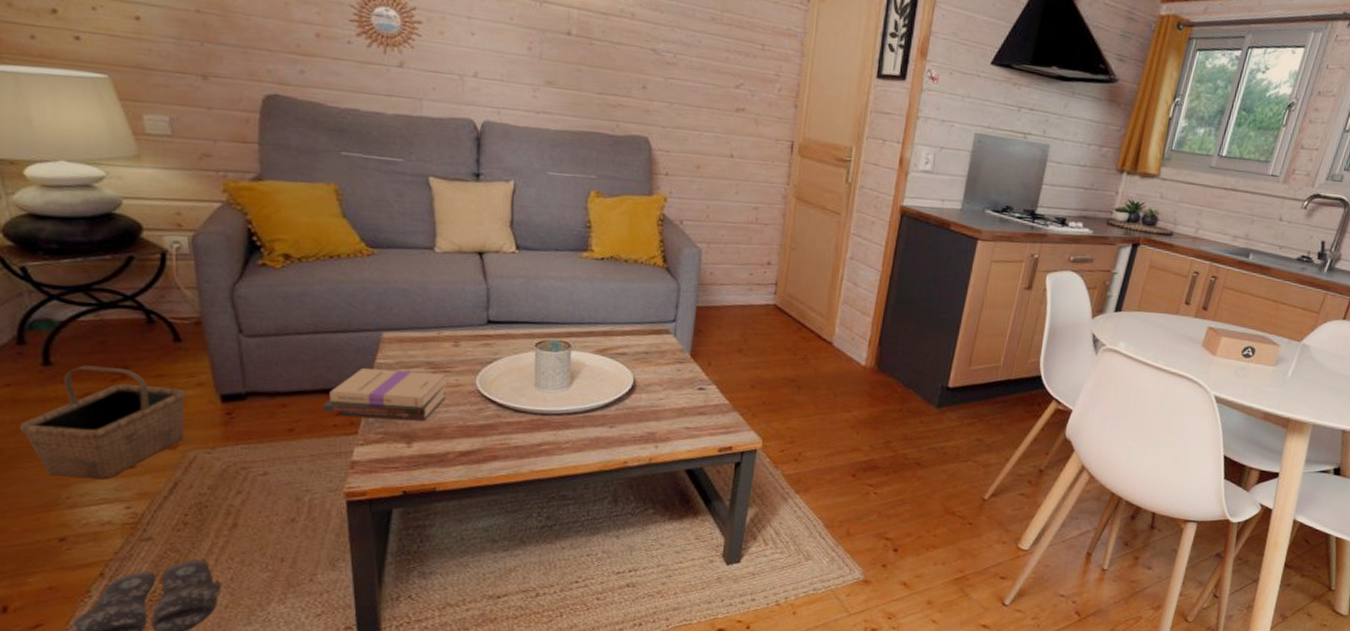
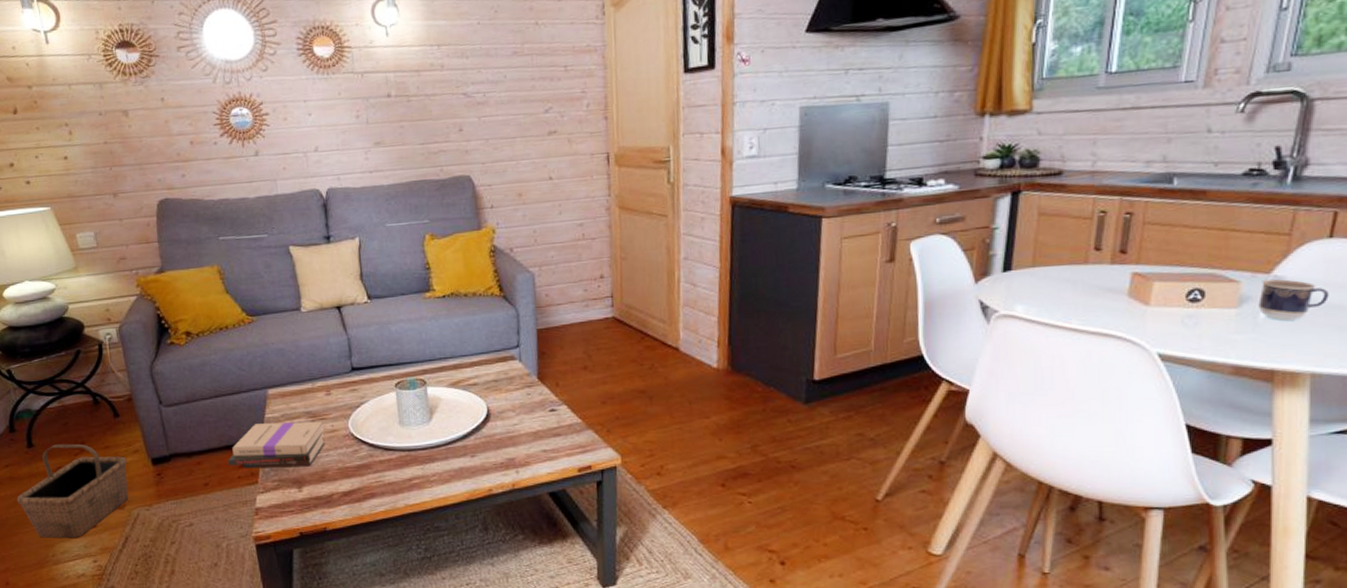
cup: none [1288,345,1335,382] -> present [1258,278,1329,322]

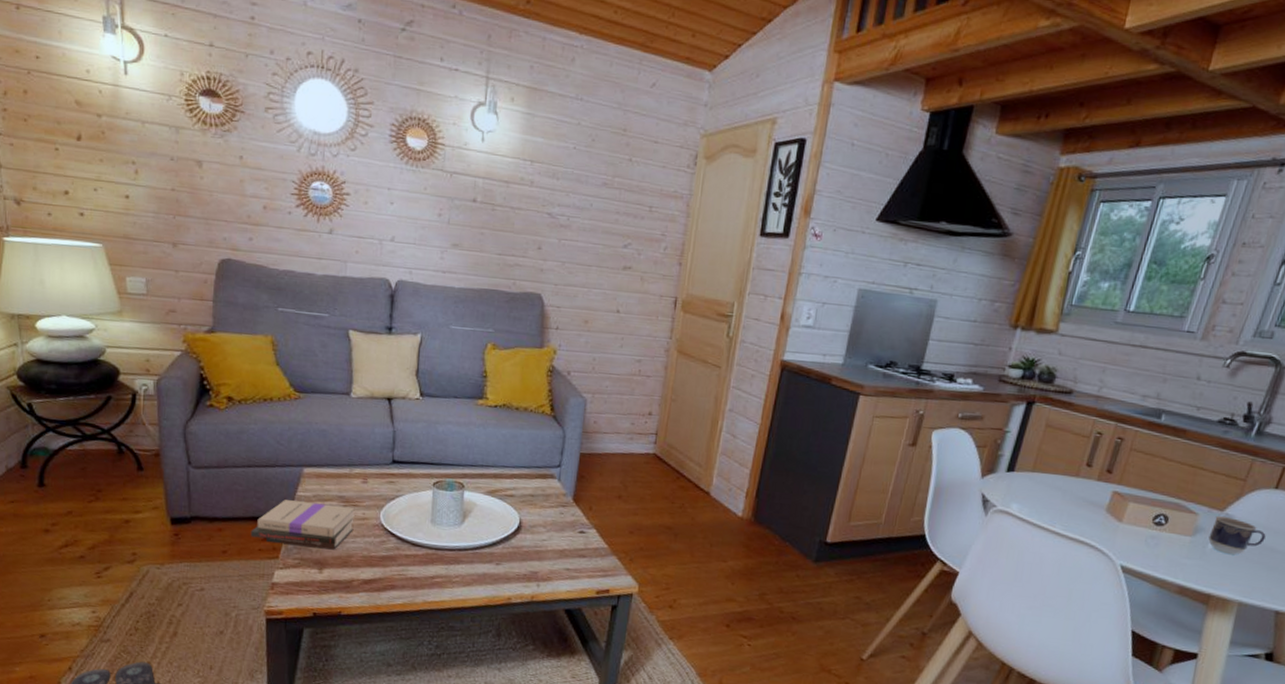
basket: present [16,443,129,539] -> none [18,487,144,586]

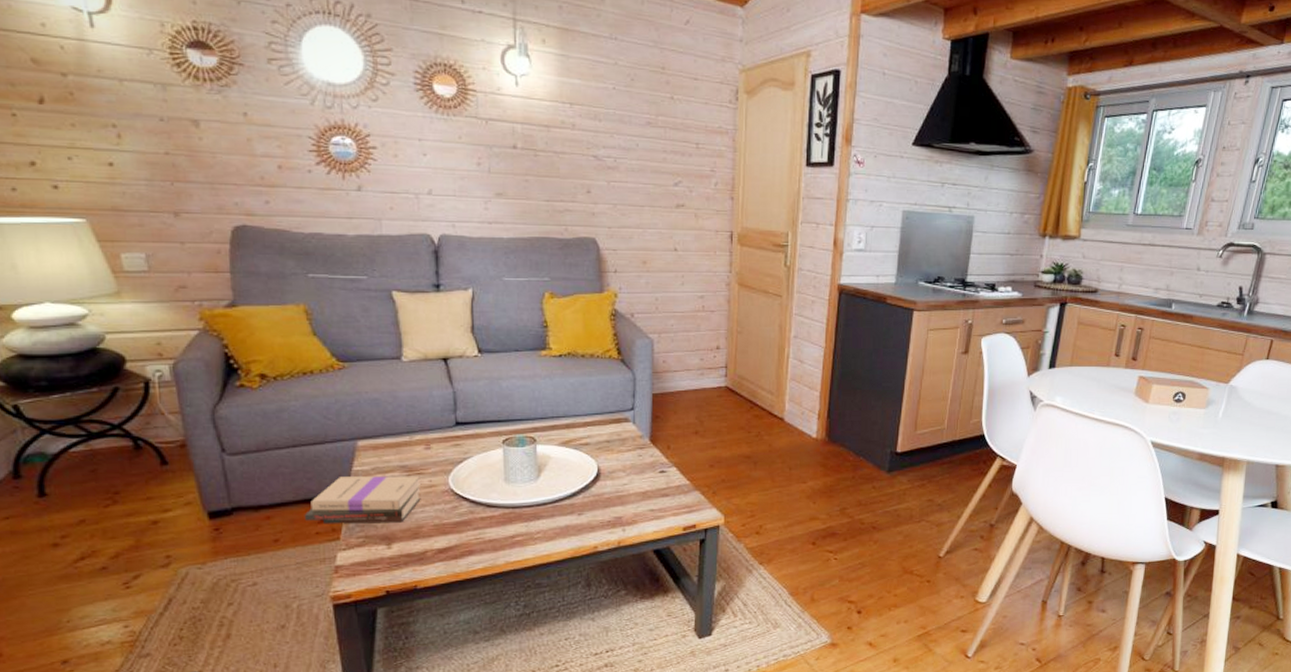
cup: present [1208,515,1266,555] -> none [1219,387,1263,421]

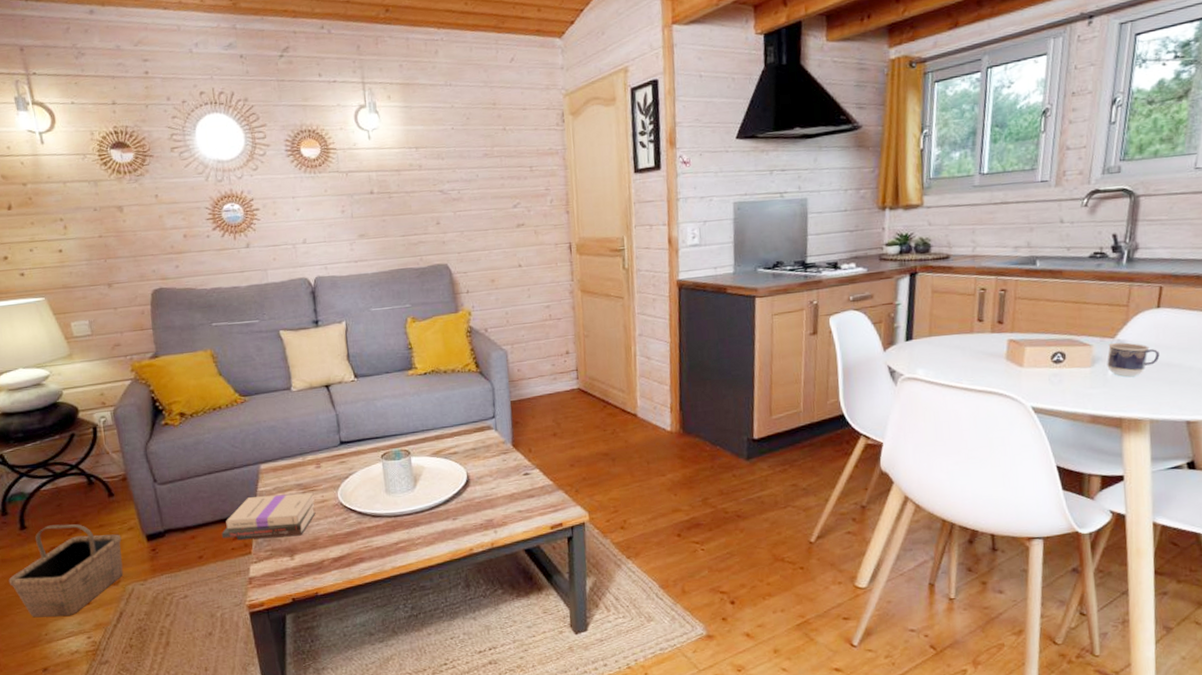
basket: none [19,493,176,602] -> present [8,524,123,618]
cup: none [1219,387,1263,421] -> present [1107,342,1160,378]

